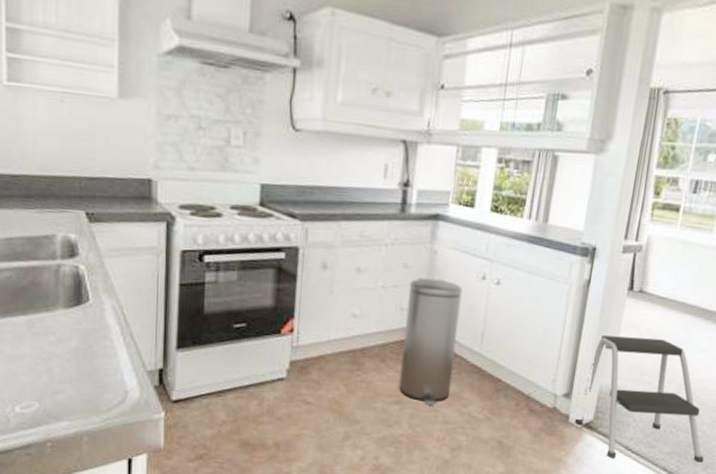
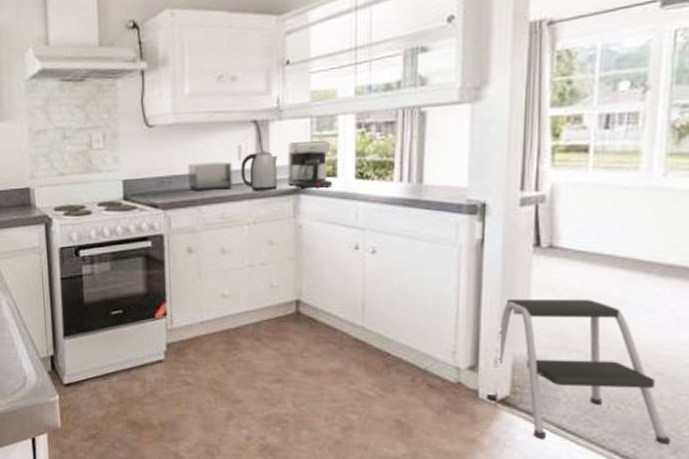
toaster: none [330,175,377,208] -> present [188,161,232,192]
kettle: none [384,173,422,214] -> present [240,151,277,191]
pedal bin: present [399,277,463,405] -> none [277,253,334,382]
coffee maker: none [428,168,472,217] -> present [287,140,333,188]

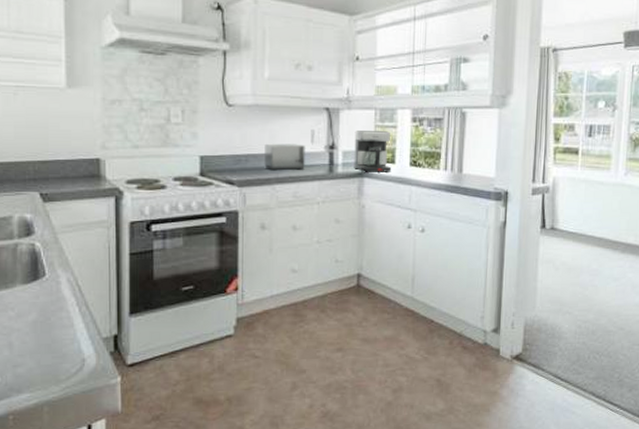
kettle: present [240,151,277,191] -> none [313,137,345,173]
step stool: present [486,299,671,445] -> none [505,271,628,387]

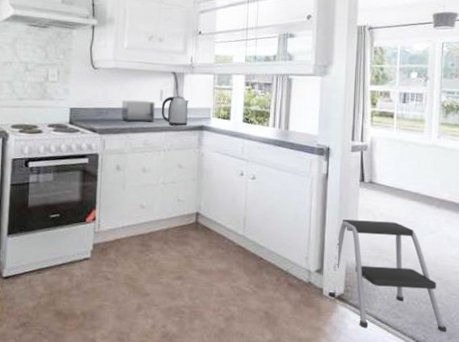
kettle: none [313,137,345,173] -> present [161,96,189,126]
coffee maker: present [354,130,392,173] -> none [195,91,227,127]
step stool: none [505,271,628,387] -> present [328,219,447,332]

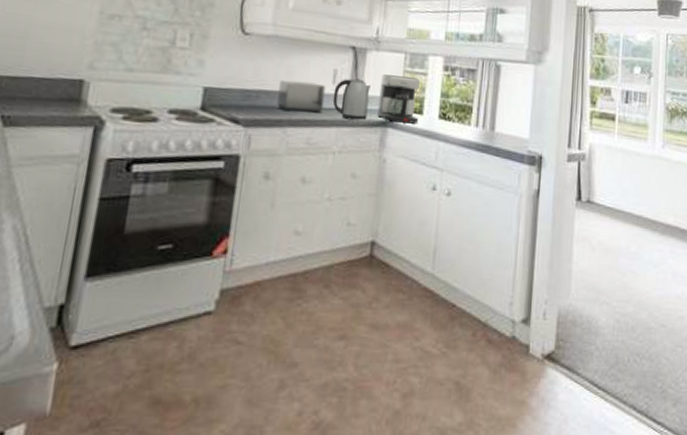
coffee maker: none [195,91,227,127] -> present [377,74,420,124]
step stool: present [328,219,447,332] -> none [535,250,672,397]

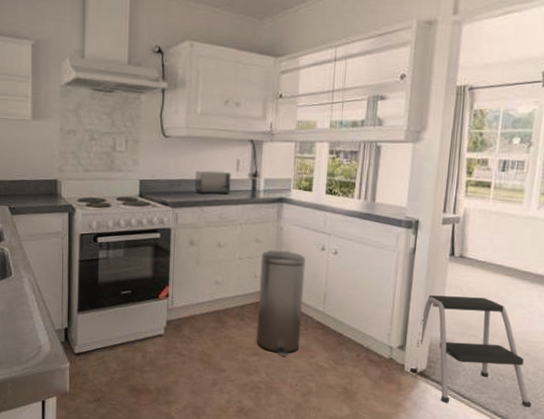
kettle: present [332,78,371,121] -> none [237,166,267,198]
pedal bin: none [344,188,413,339] -> present [256,250,306,356]
coffee maker: present [377,74,420,124] -> none [274,160,309,199]
step stool: none [535,250,672,397] -> present [409,295,532,408]

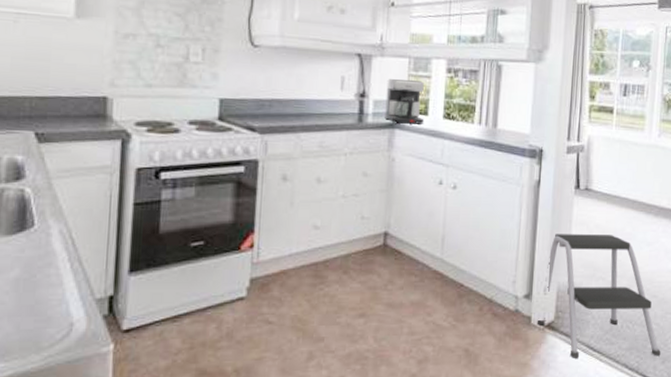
toaster: present [194,170,231,195] -> none [289,88,334,118]
pedal bin: present [256,250,306,356] -> none [363,185,421,315]
coffee maker: none [274,160,309,199] -> present [385,79,424,125]

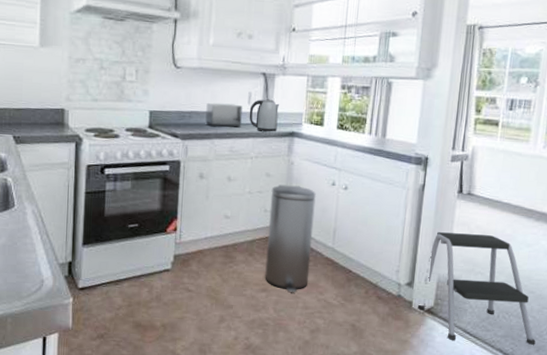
toaster: none [289,88,334,118] -> present [205,102,243,128]
kettle: none [342,84,377,123] -> present [249,99,279,132]
pedal bin: none [363,185,421,315] -> present [265,184,316,292]
coffee maker: present [385,79,424,125] -> none [285,95,321,134]

